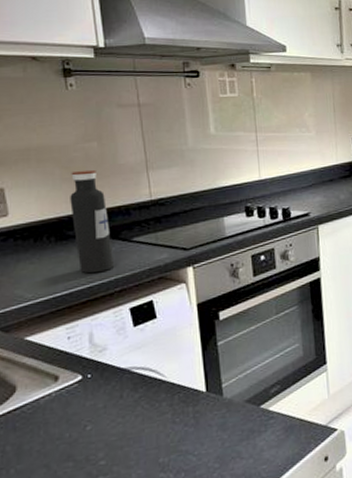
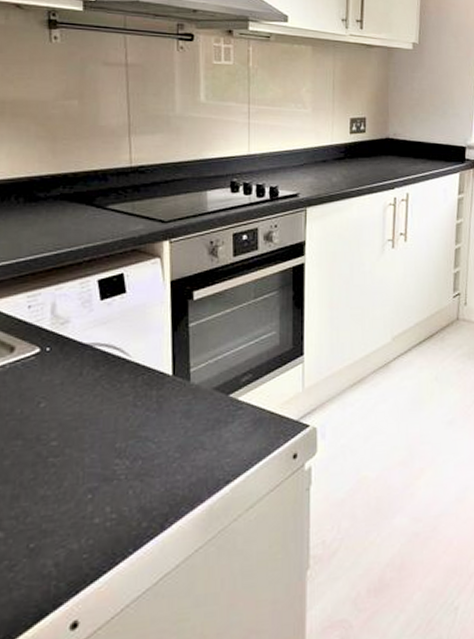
water bottle: present [70,170,113,274] -> none [43,129,85,240]

